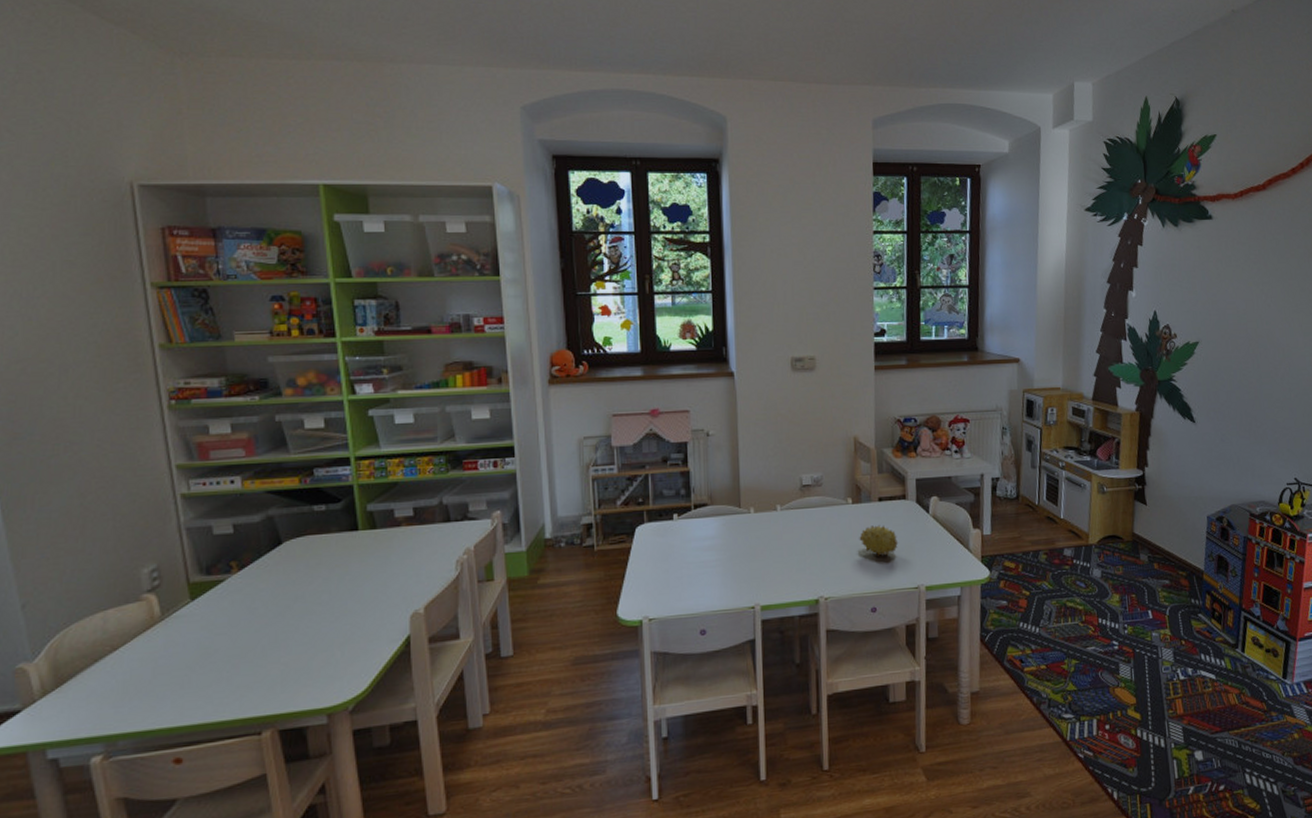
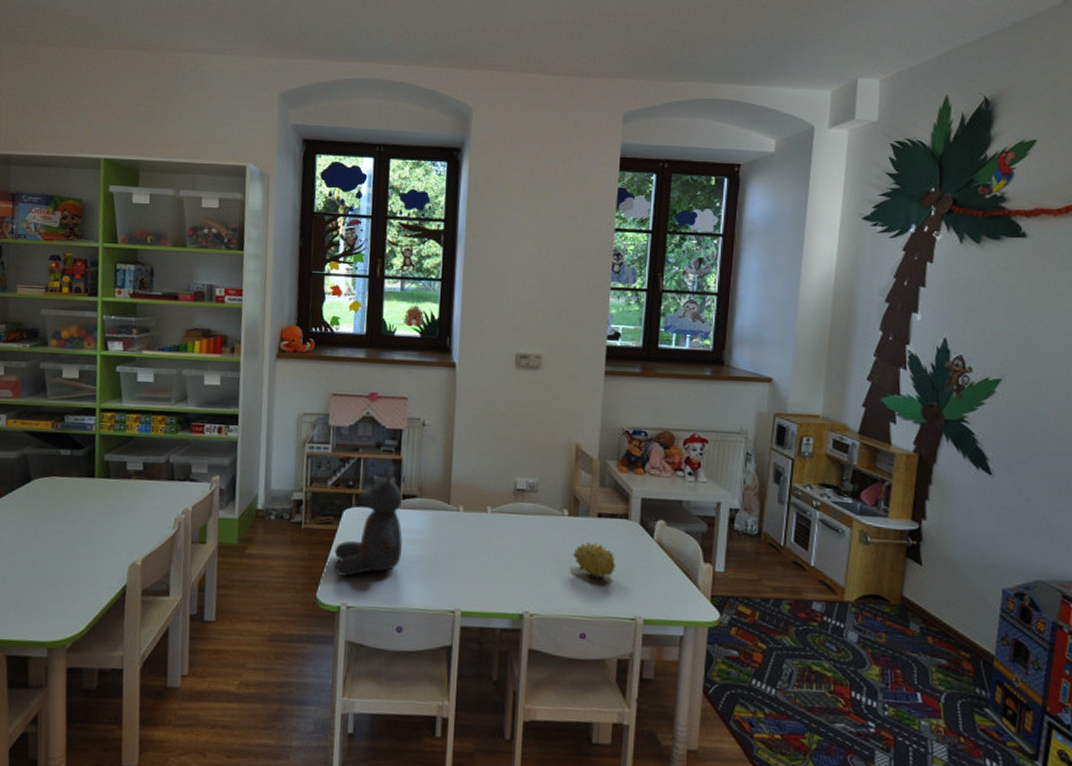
teddy bear: none [631,479,698,591] -> present [334,466,403,577]

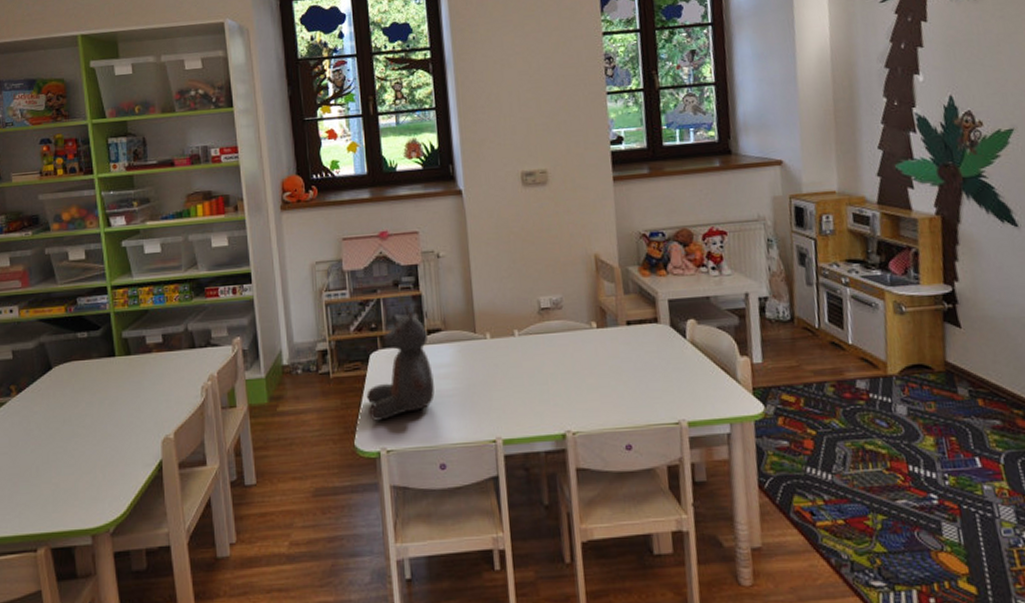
fruit: present [573,543,617,578] -> none [607,351,653,387]

